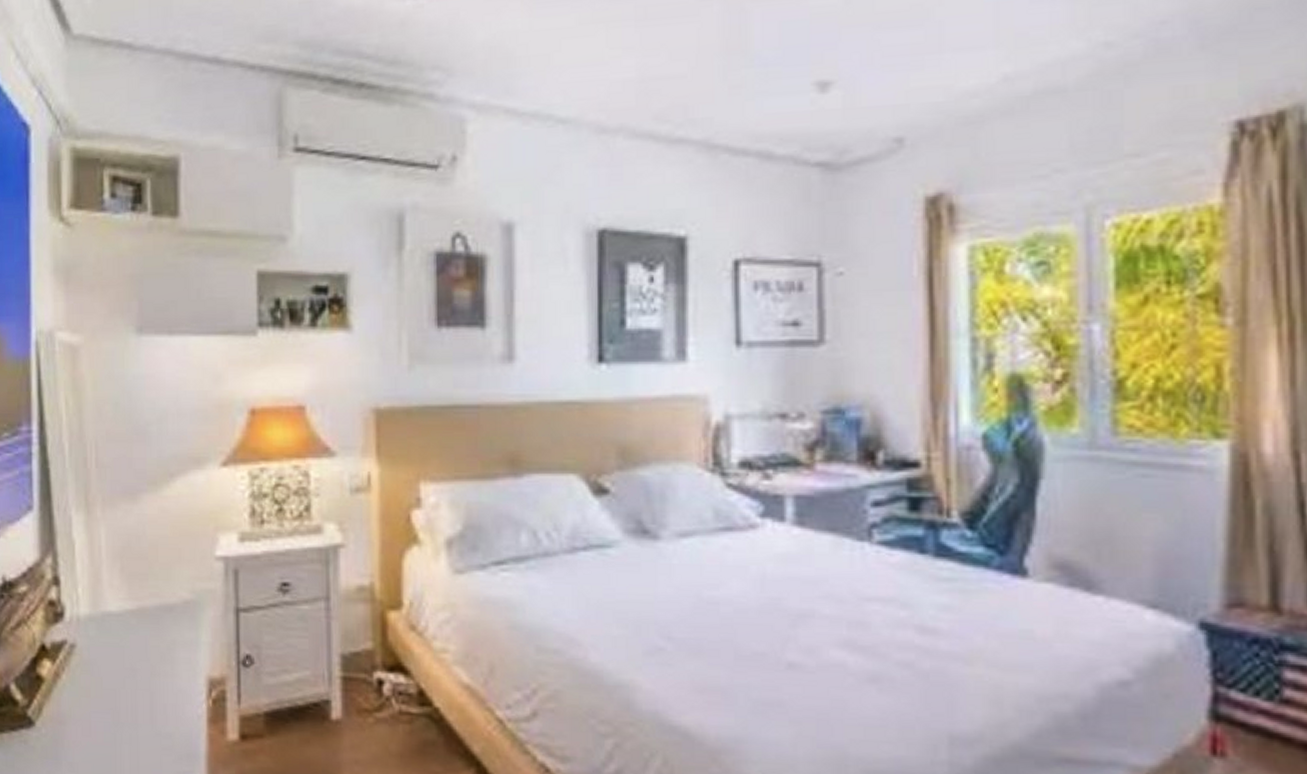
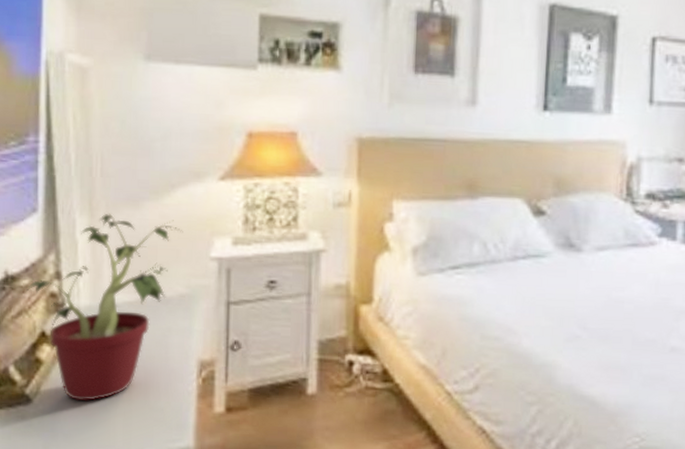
potted plant: none [24,508,185,725] -> present [26,213,183,402]

